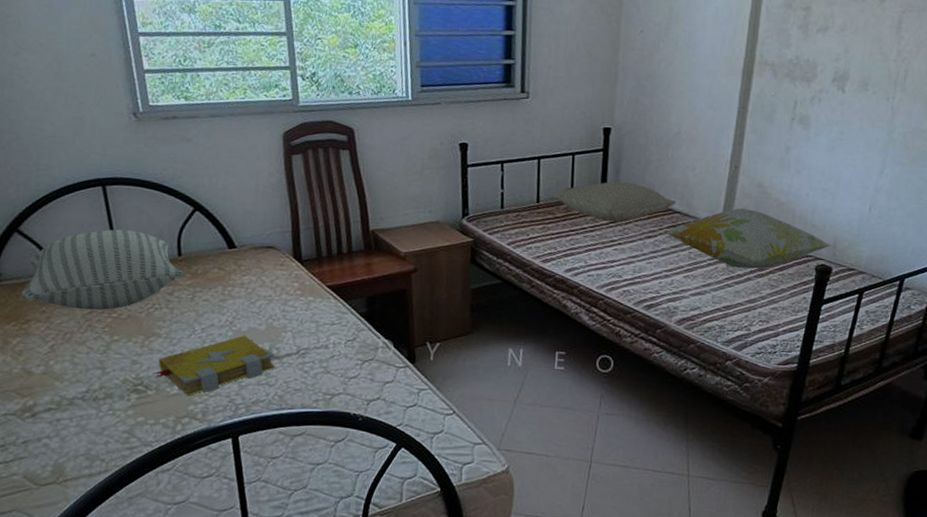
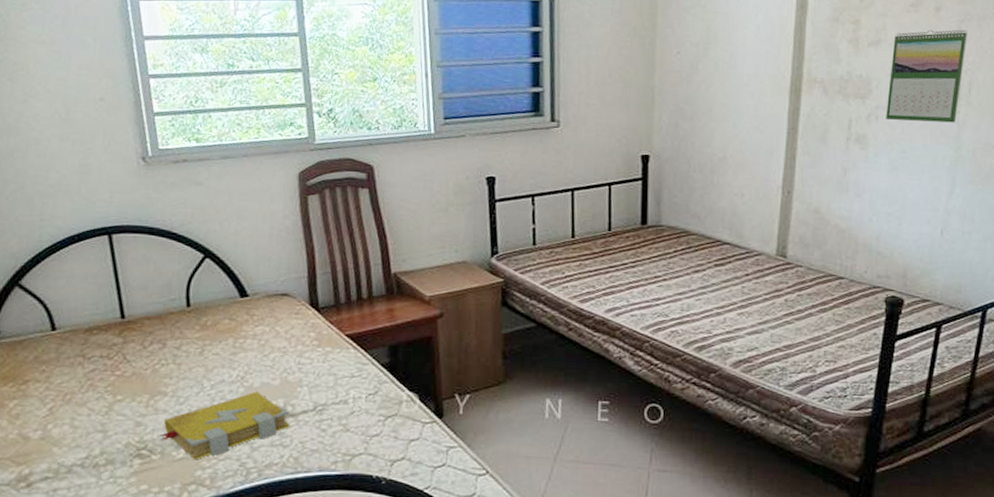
pillow: present [21,229,183,311] -> none [20,280,192,369]
pillow: present [550,181,676,223] -> none [586,211,725,257]
decorative pillow: present [664,208,831,269] -> none [713,237,901,303]
calendar: none [828,19,908,108] -> present [886,29,968,123]

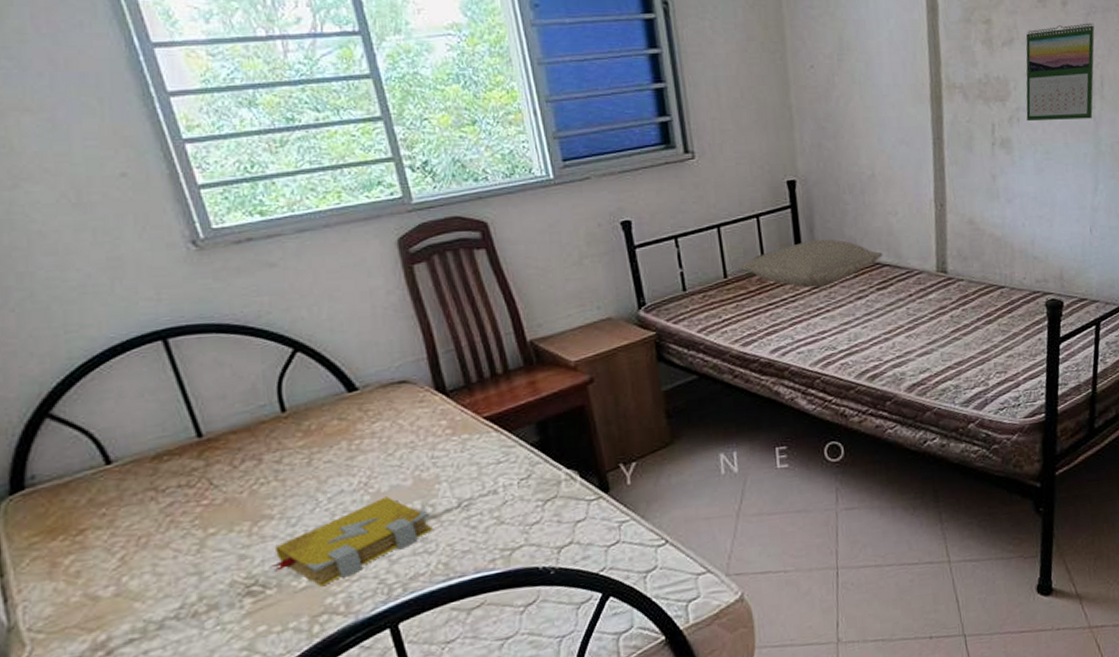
pillow: none [586,211,725,257] -> present [739,239,883,288]

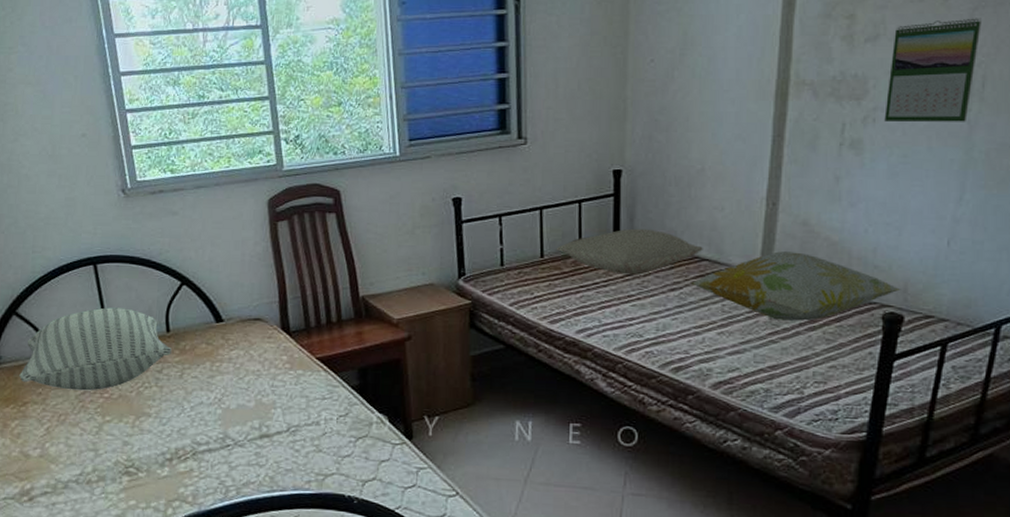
pillow: none [67,389,292,504] -> present [19,307,172,391]
spell book: present [271,496,433,587] -> none [145,413,265,478]
decorative pillow: none [875,250,1058,318] -> present [691,251,901,321]

